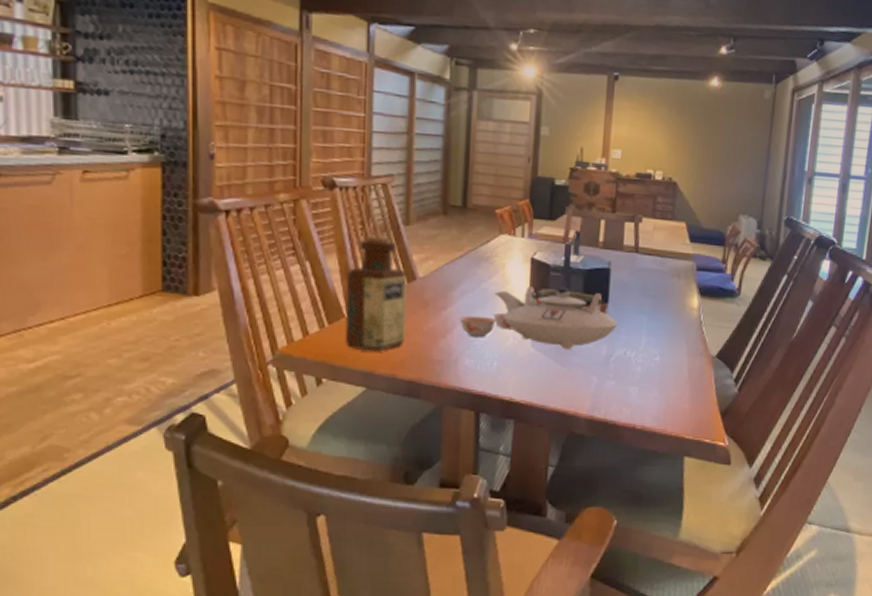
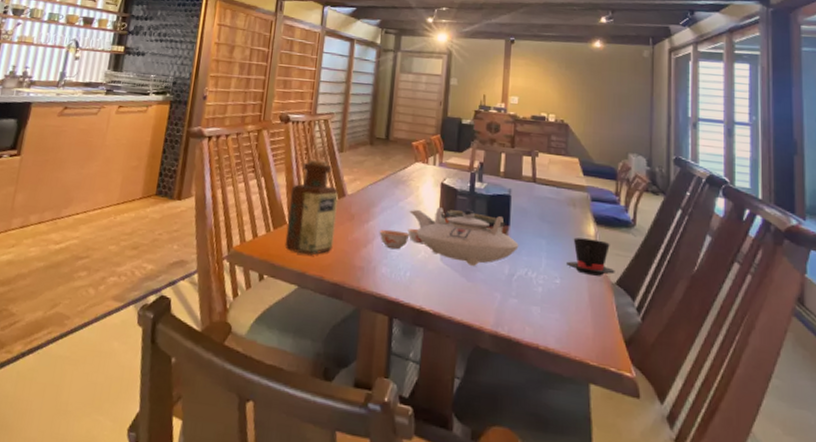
teacup: none [667,311,716,350] -> present [566,237,615,276]

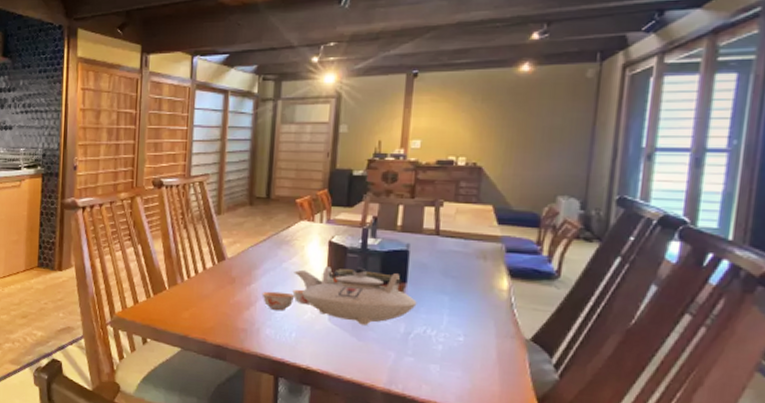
bottle: present [285,160,339,256] -> none [166,224,219,319]
teacup: present [566,237,615,276] -> none [472,292,531,333]

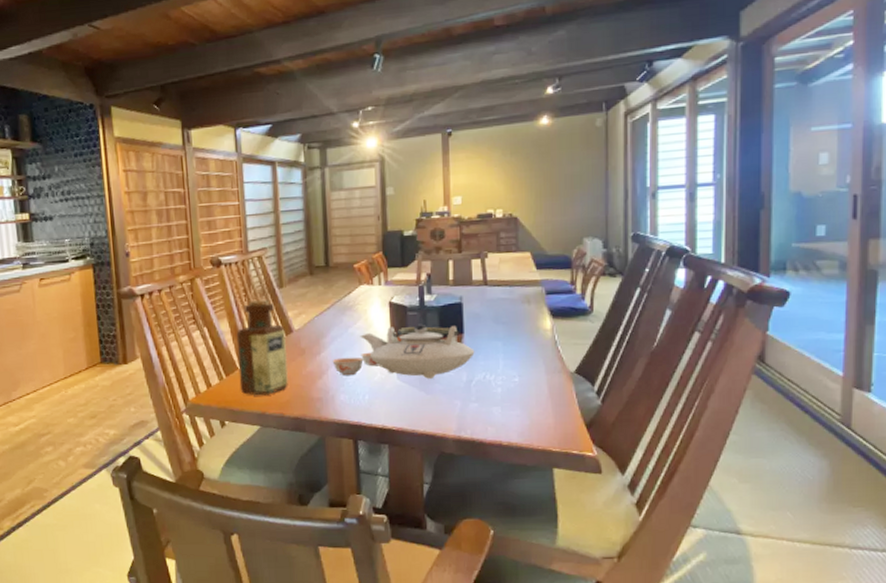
bottle: none [166,224,219,319] -> present [236,300,289,396]

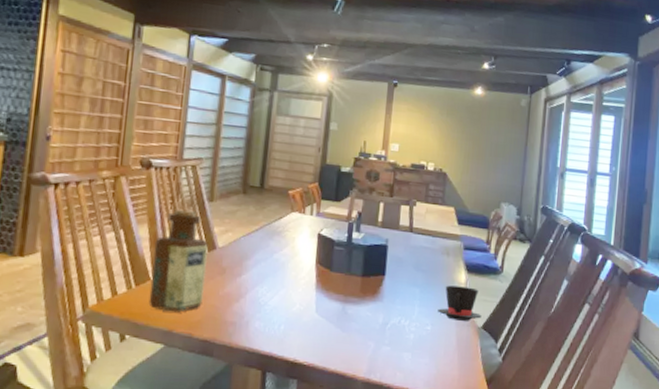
teapot: present [332,324,475,379] -> none [252,258,394,316]
teacup: none [524,332,574,369] -> present [438,285,482,321]

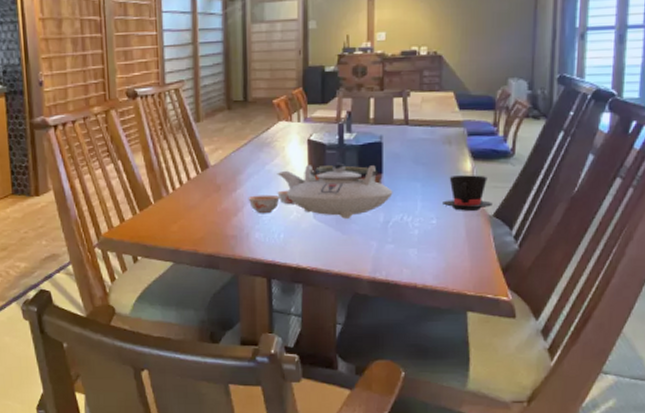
bottle: present [148,210,209,313] -> none [151,134,204,232]
teapot: none [252,258,394,316] -> present [248,162,393,219]

